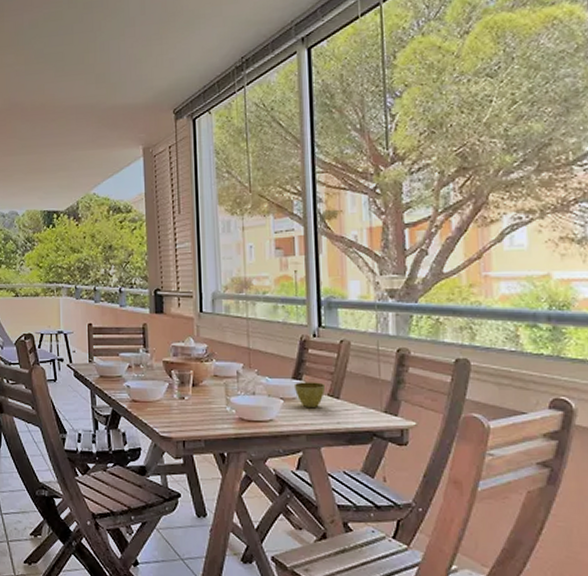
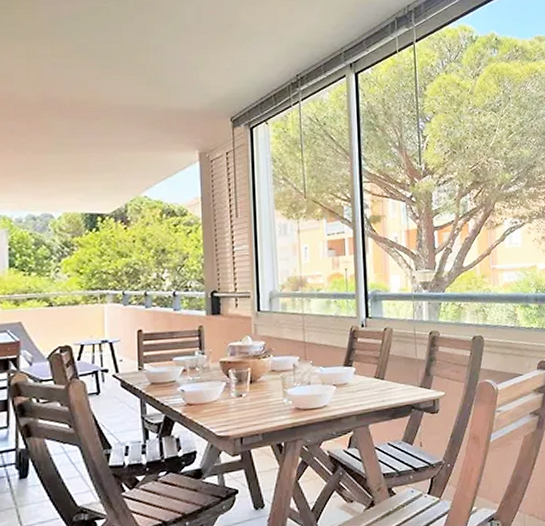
flower pot: present [293,382,326,407] -> none [345,366,373,390]

